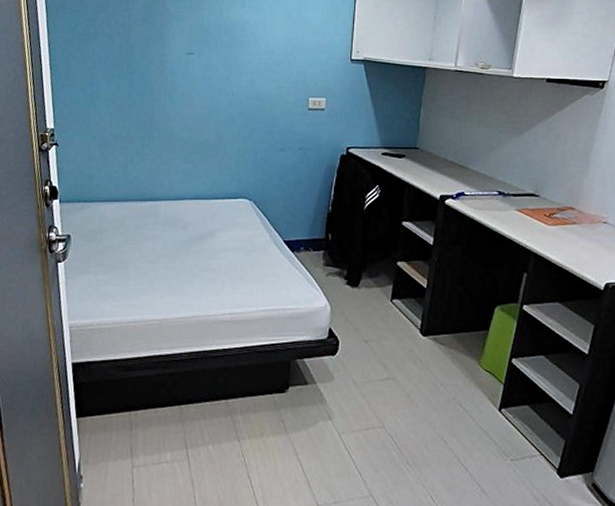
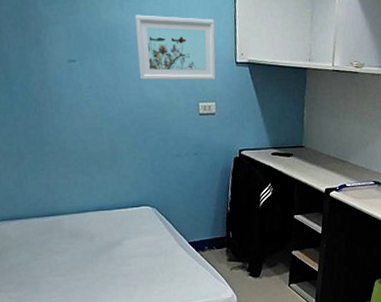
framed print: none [252,12,333,77] -> present [135,15,216,81]

